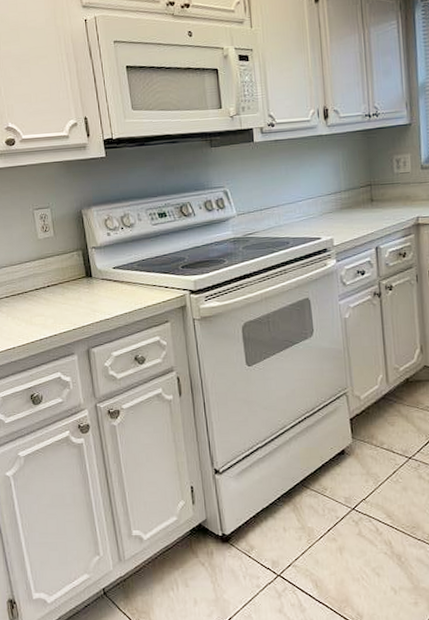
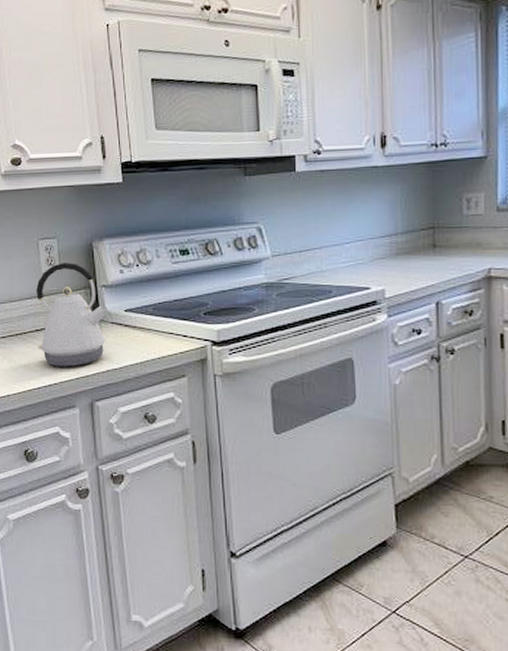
kettle: none [34,228,100,320] -> present [36,263,110,367]

